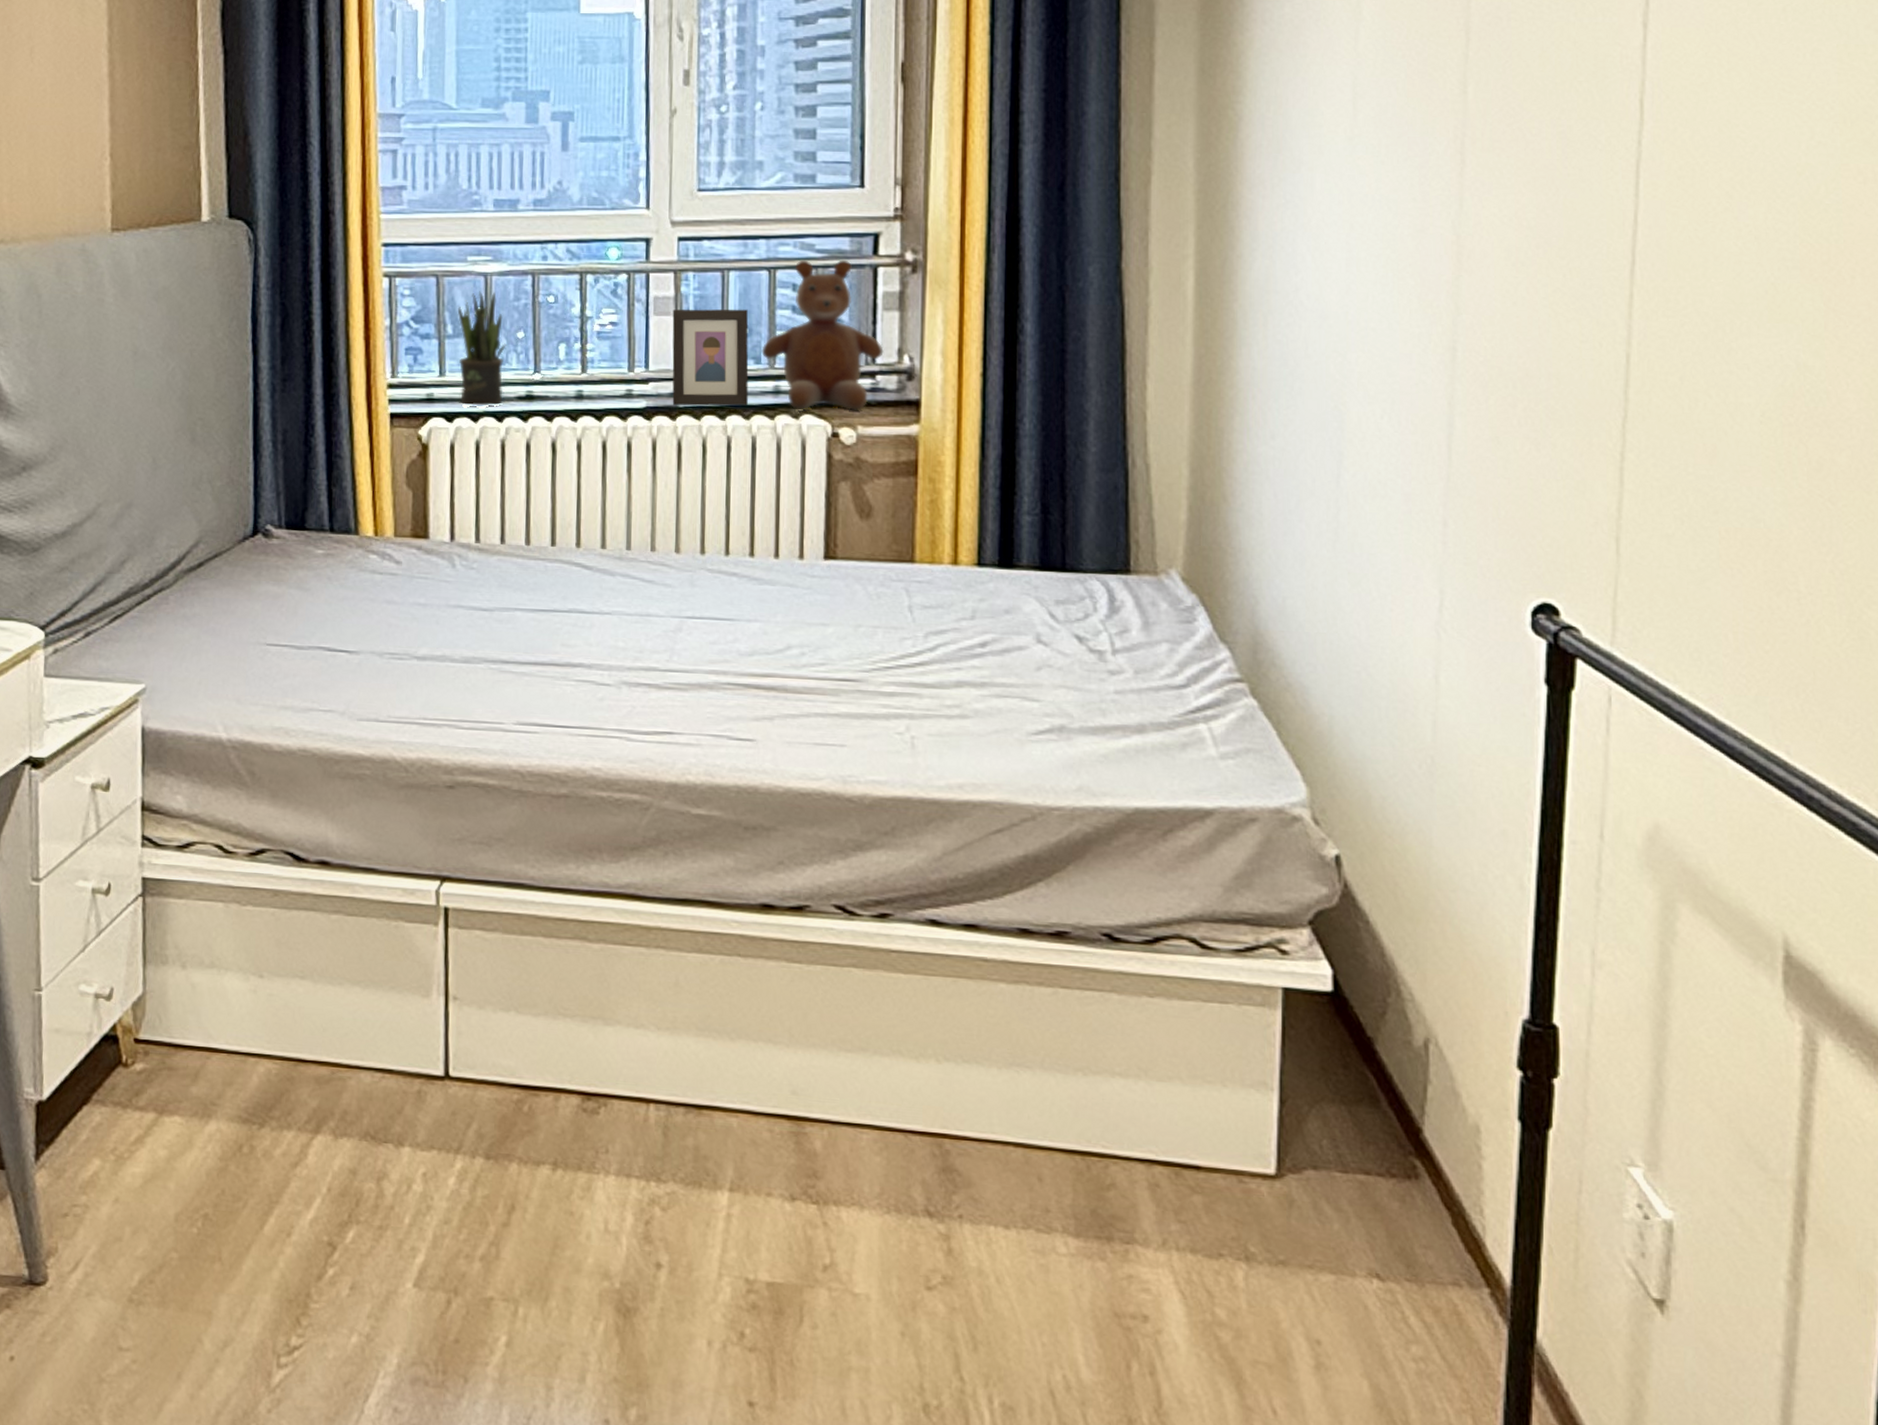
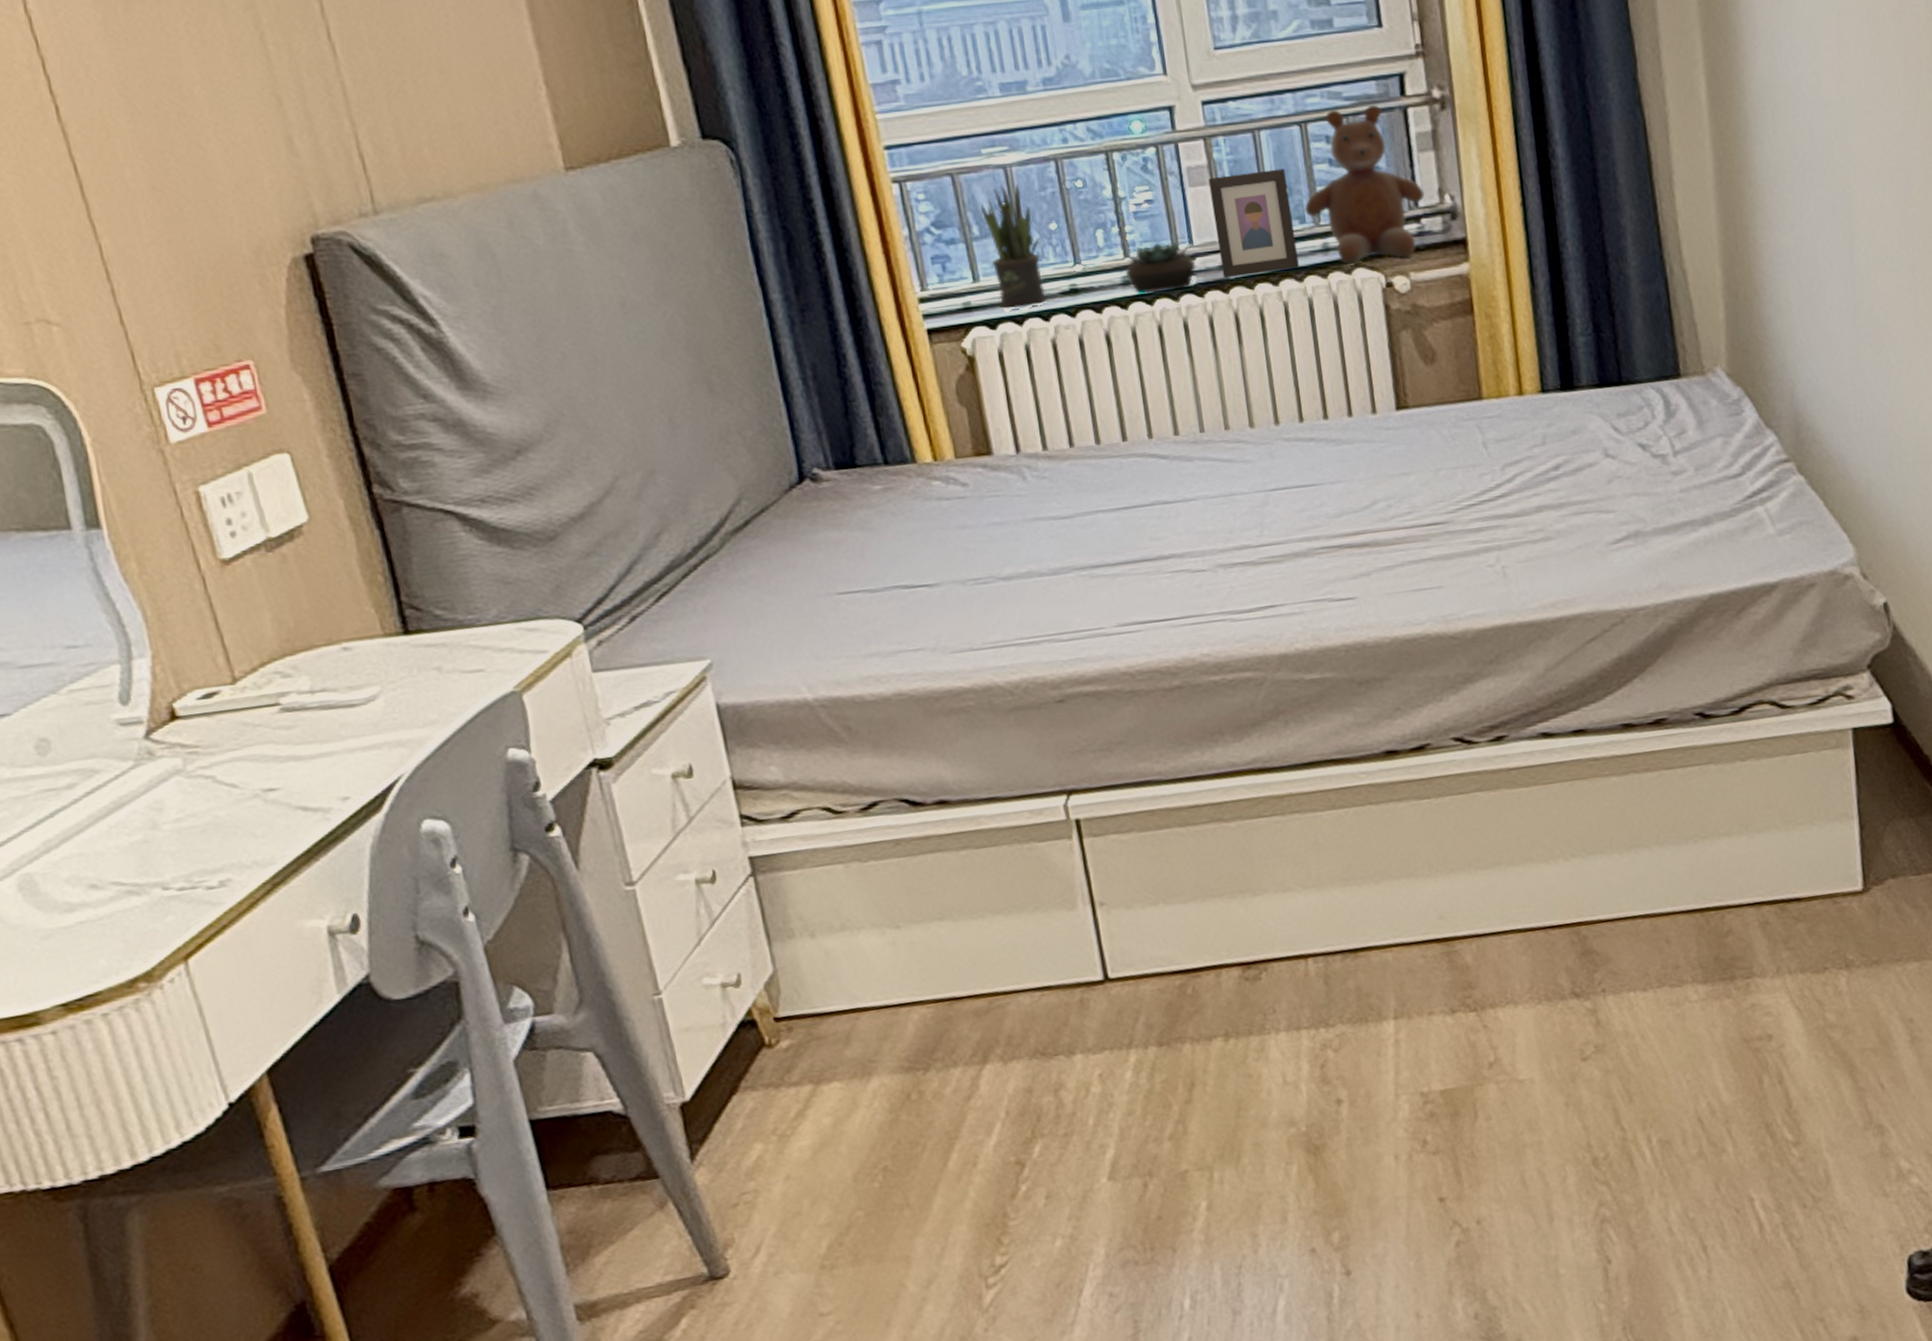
succulent plant: none [580,363,648,409] -> present [1125,242,1197,293]

